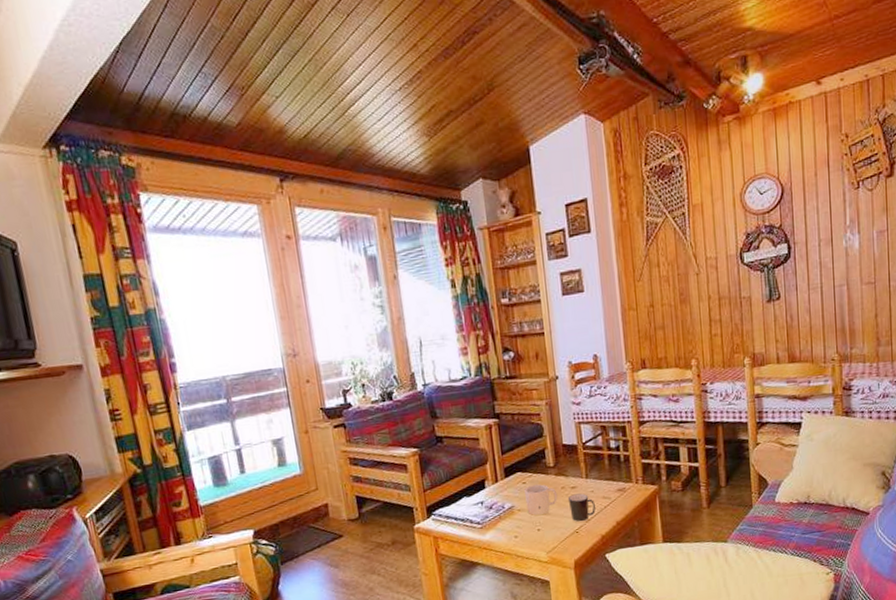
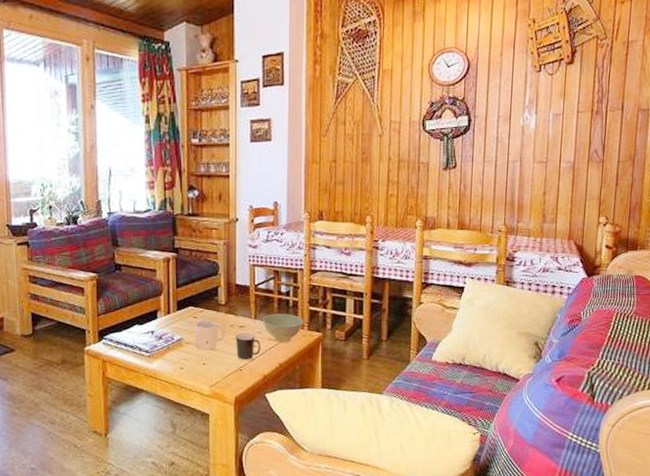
bowl: none [593,469,638,500] -> present [262,313,304,343]

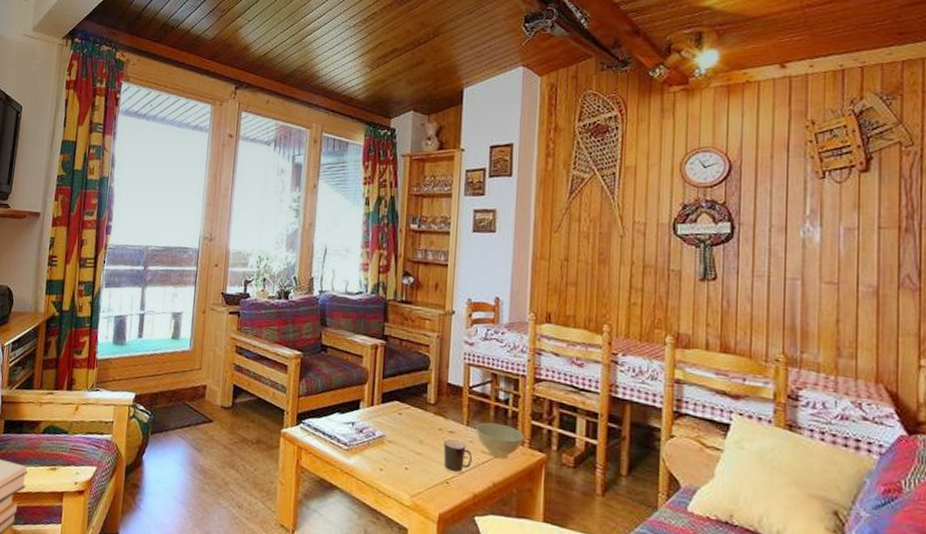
mug: present [195,320,226,350] -> none [398,418,433,454]

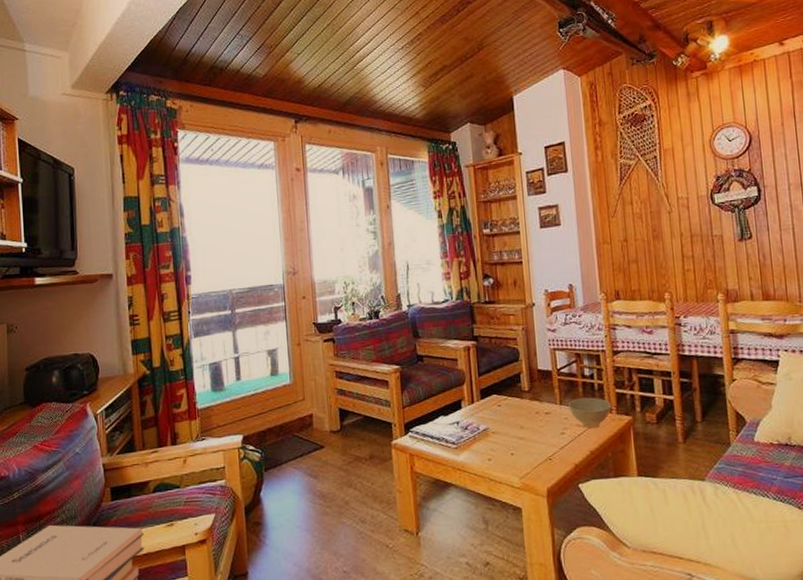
mug: present [443,439,472,474] -> none [541,419,569,450]

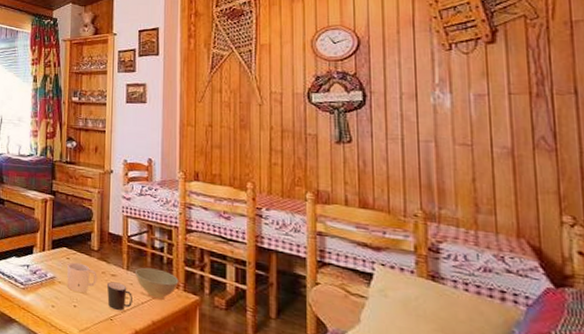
mug: none [499,408,532,440] -> present [67,262,98,294]
mug: none [541,419,569,450] -> present [106,281,132,313]

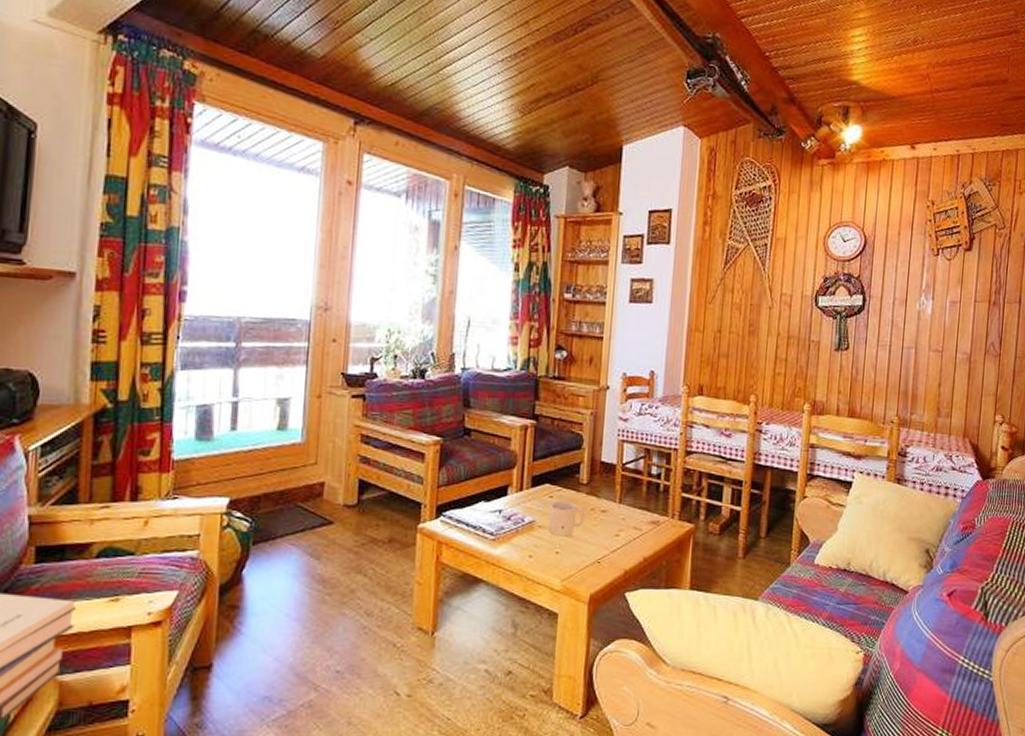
mug: present [106,281,132,313] -> none [595,519,624,553]
bowl: present [134,267,179,301] -> none [627,498,675,534]

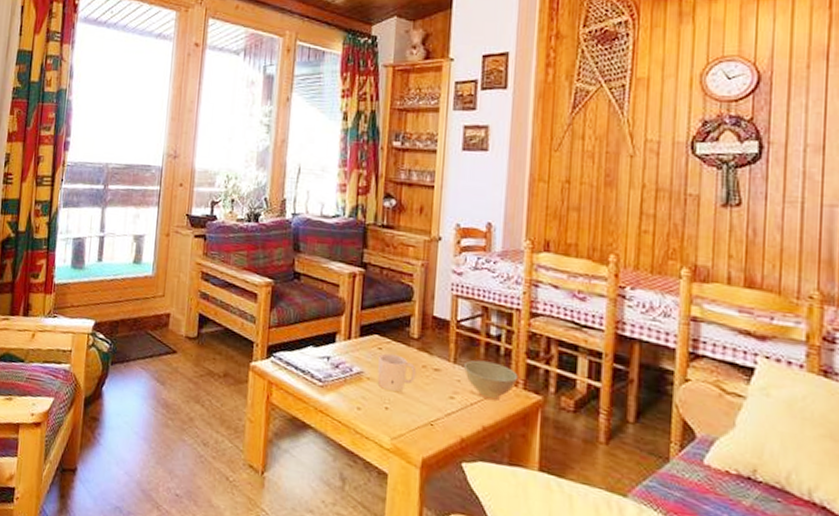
bowl: none [627,498,675,534] -> present [463,360,518,401]

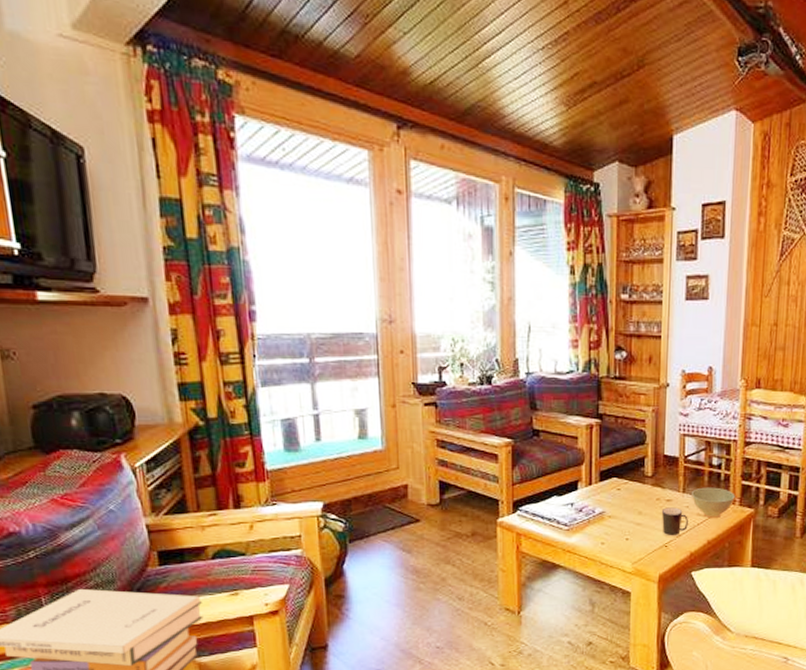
mug: present [377,353,417,393] -> none [618,493,652,525]
mug: none [427,377,459,416] -> present [661,507,688,538]

